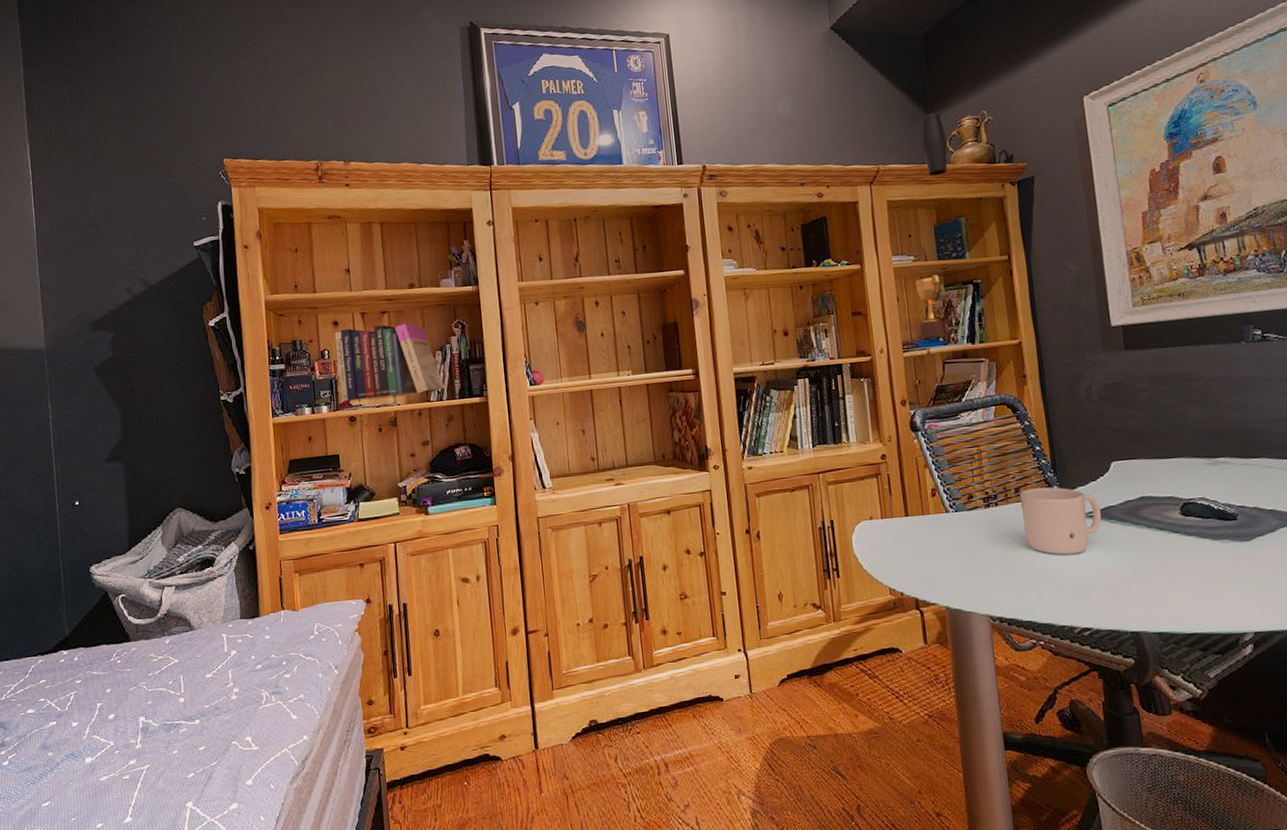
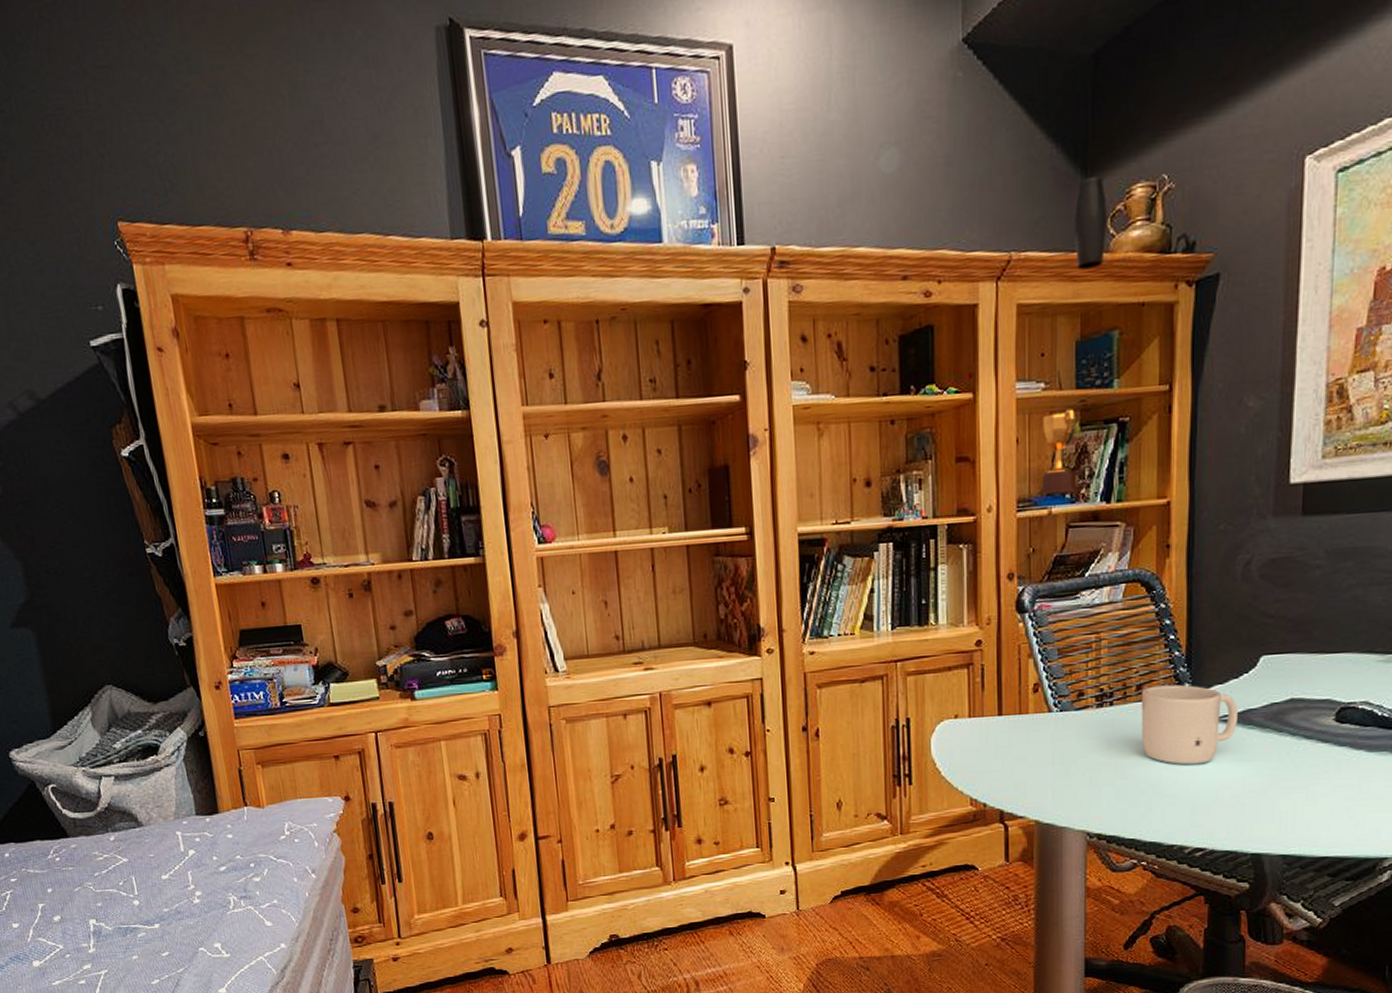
books: present [334,323,444,402] -> none [285,459,429,559]

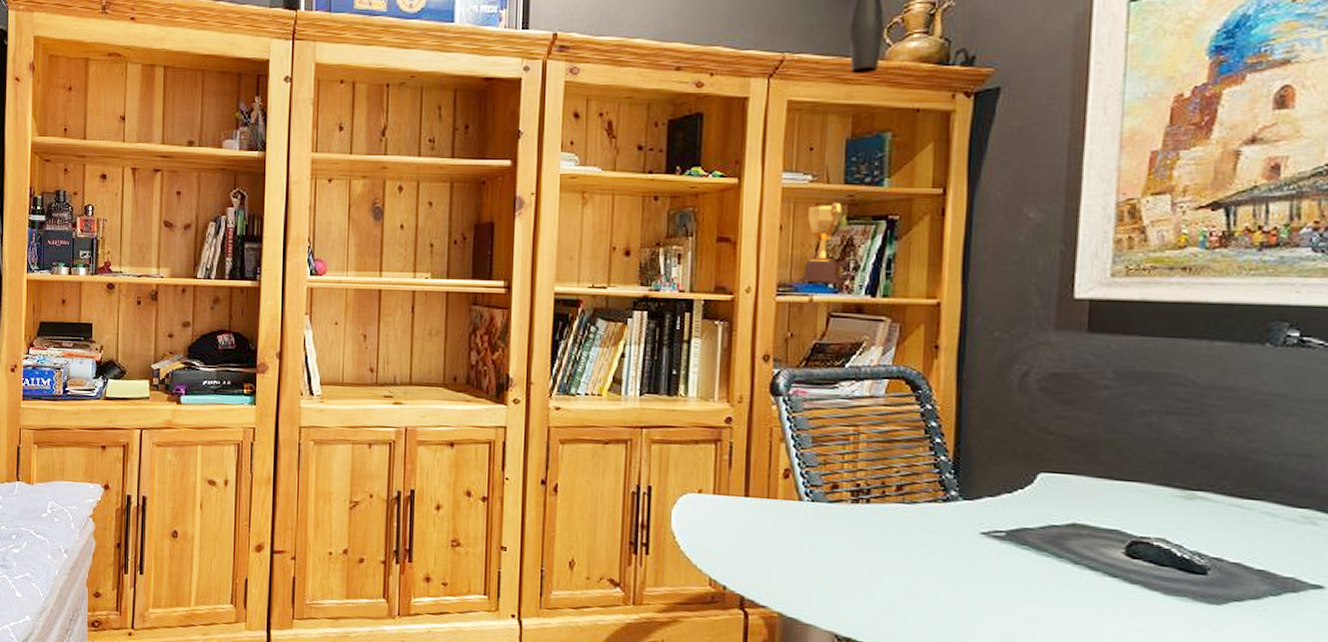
mug: present [1141,684,1238,765] -> none [900,488,1011,580]

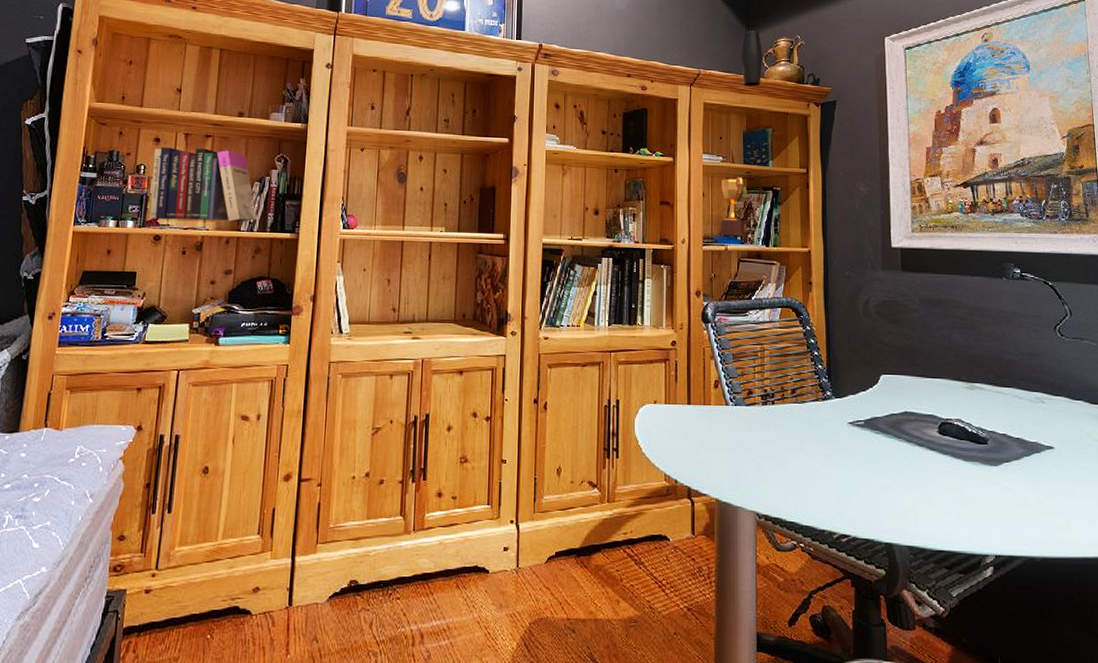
books: none [101,184,214,268] -> present [149,147,257,222]

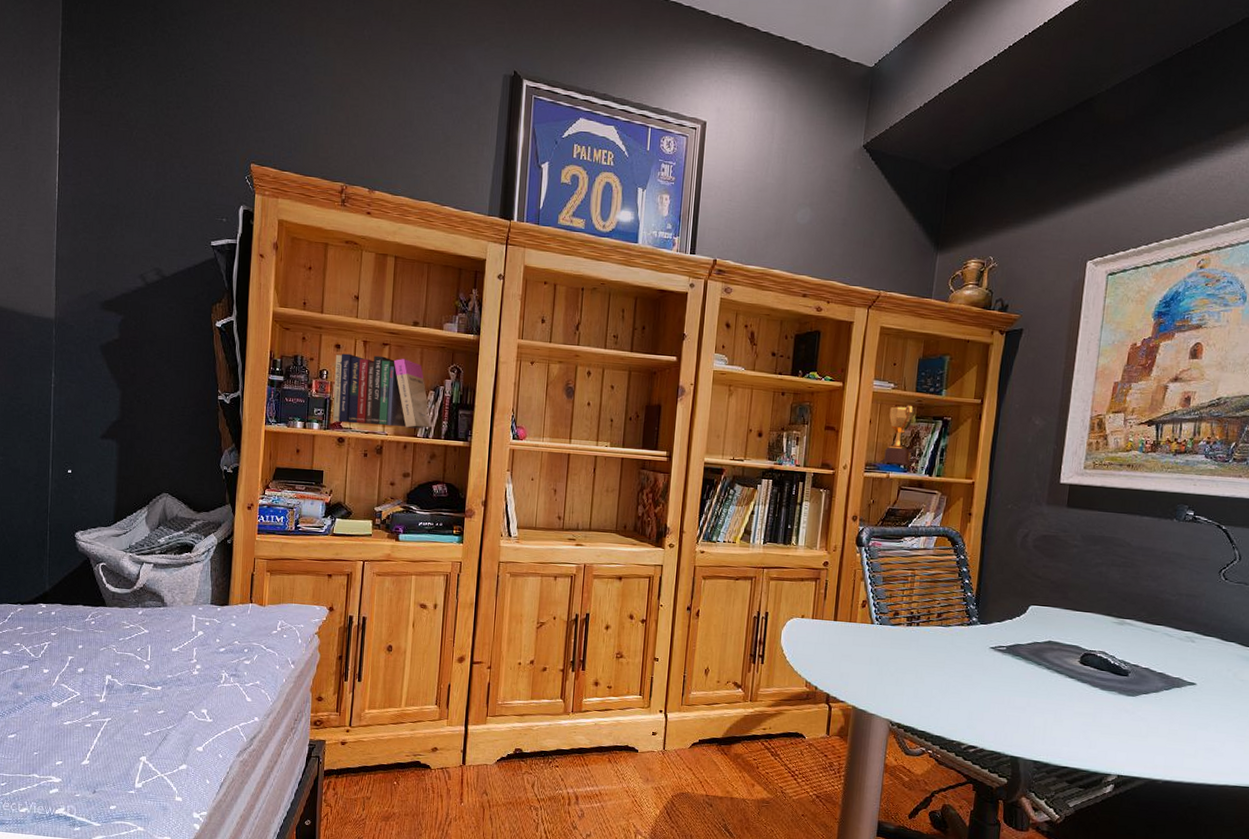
vase: present [741,30,763,87] -> none [925,249,950,312]

